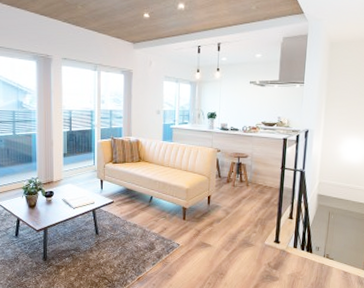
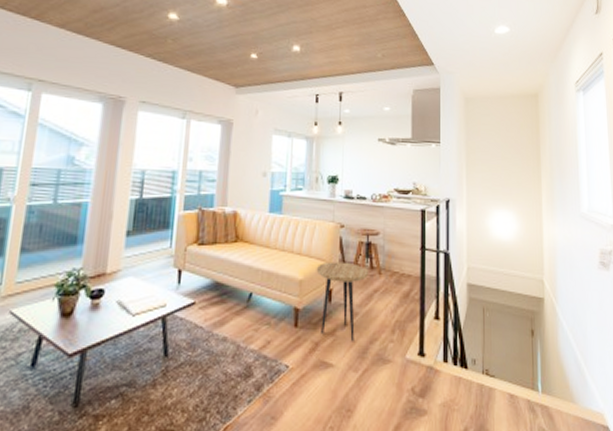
side table: none [198,176,238,232] -> present [316,262,368,342]

